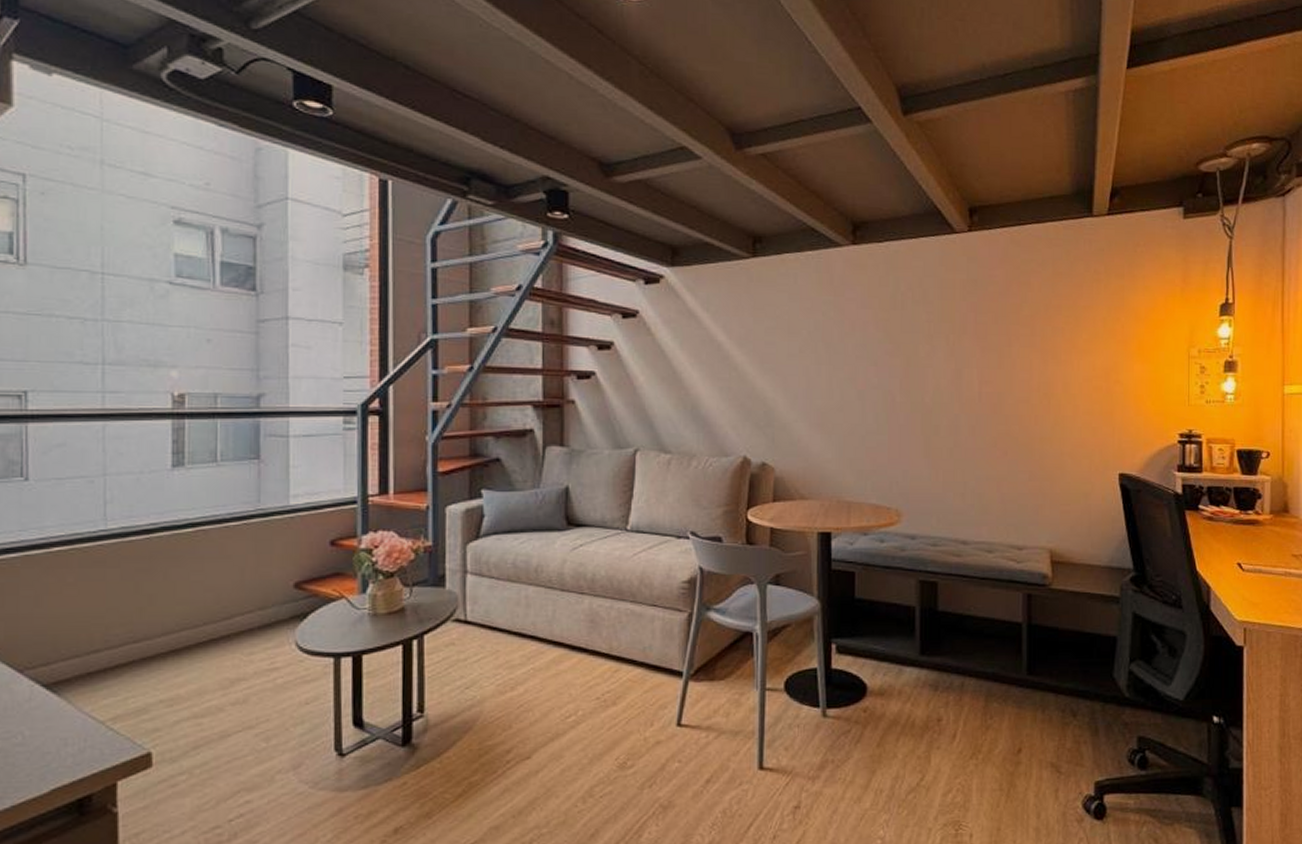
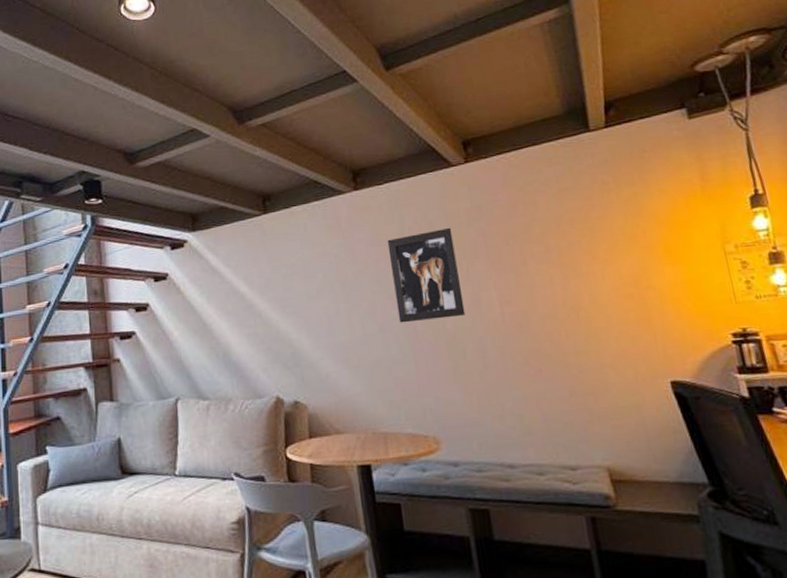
wall art: none [878,298,945,393] -> present [387,227,466,323]

